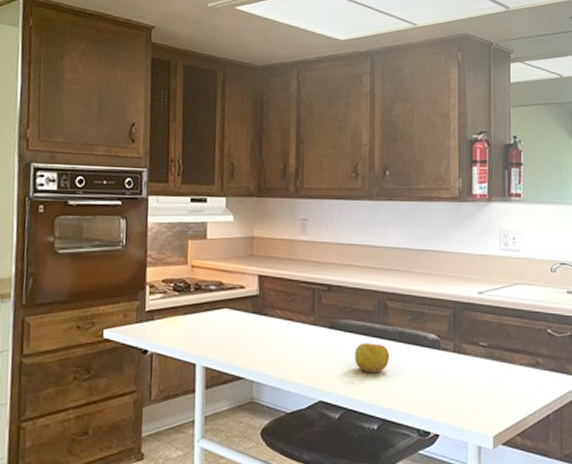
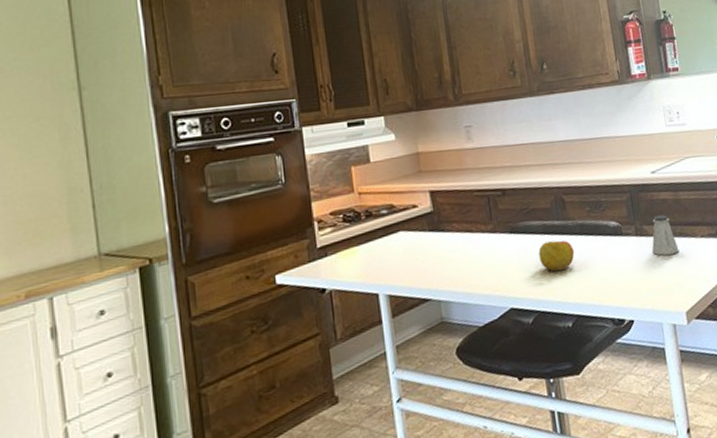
saltshaker: none [467,336,495,376] -> present [651,215,679,256]

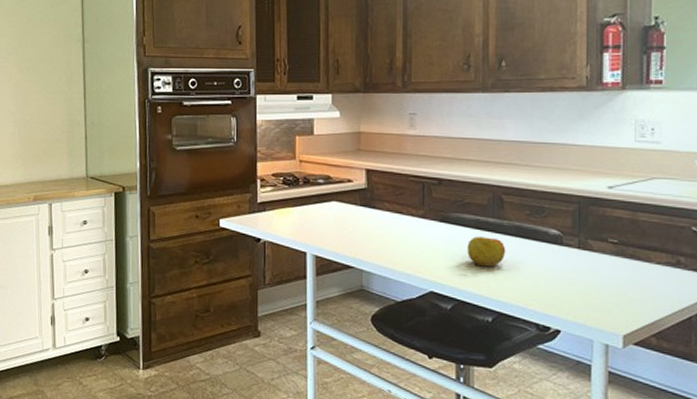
saltshaker: present [651,215,679,256] -> none [594,232,627,274]

